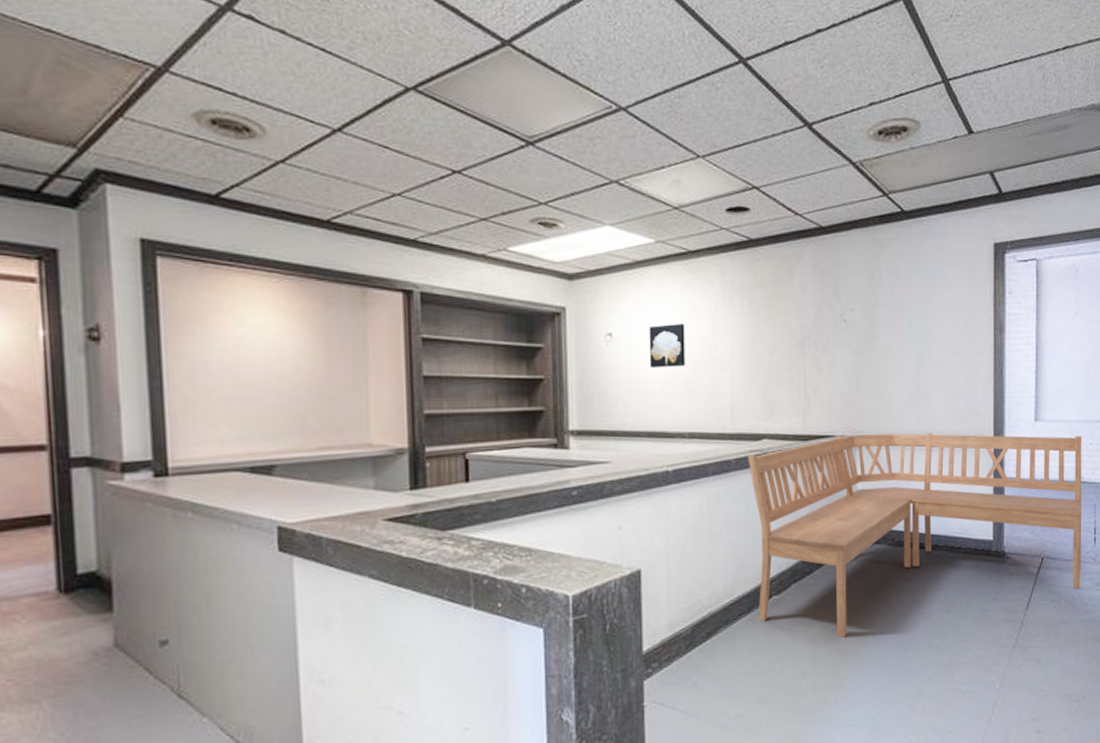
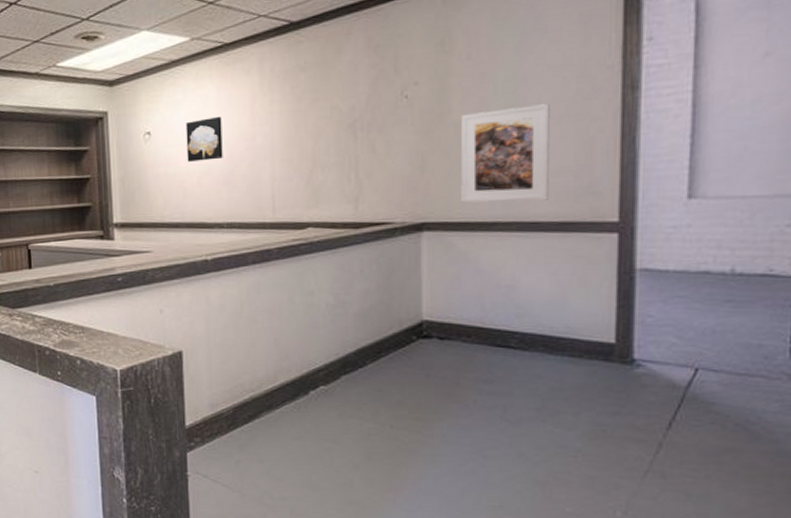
bench: present [748,433,1082,638] -> none [291,215,773,436]
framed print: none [887,337,948,420] -> present [461,103,550,203]

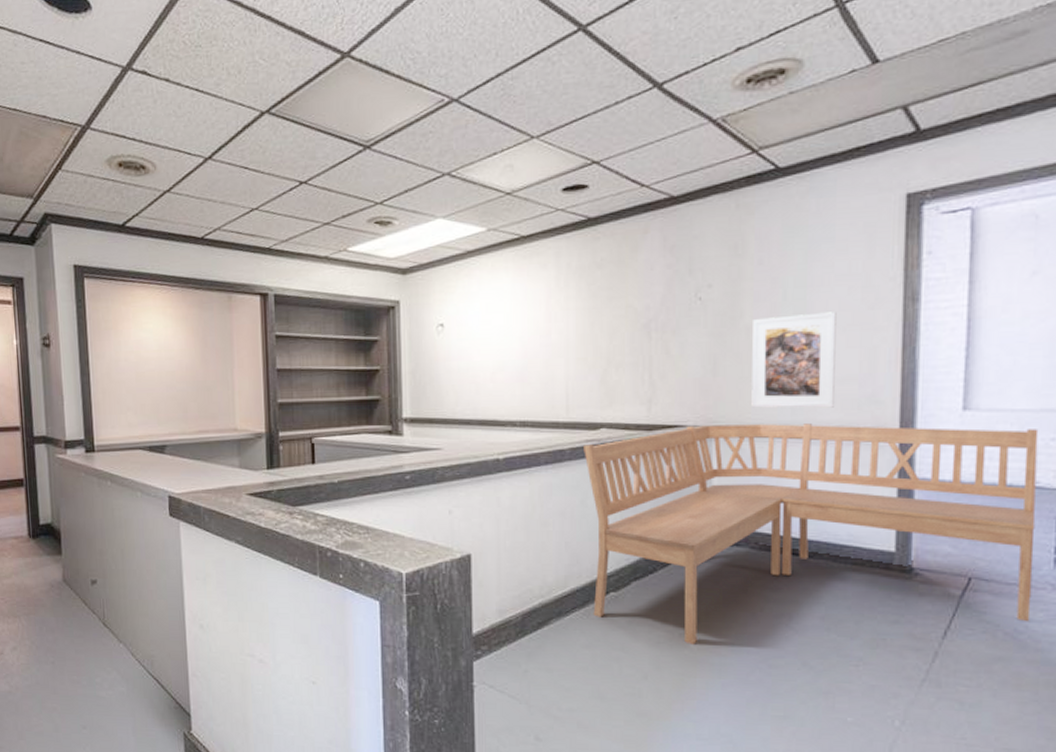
wall art: present [185,116,223,162] -> none [480,310,517,356]
bench: none [291,215,773,436] -> present [584,423,1039,645]

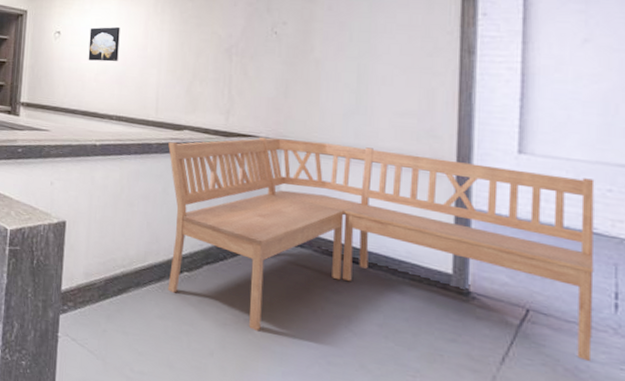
wall art: none [480,310,517,356] -> present [88,26,120,62]
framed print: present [751,312,837,408] -> none [318,54,398,137]

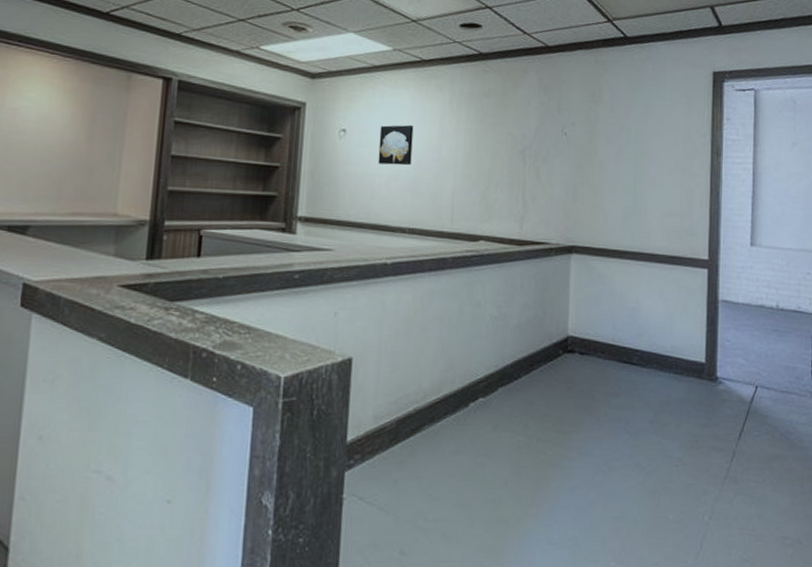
bench: present [167,137,595,362] -> none [462,243,799,449]

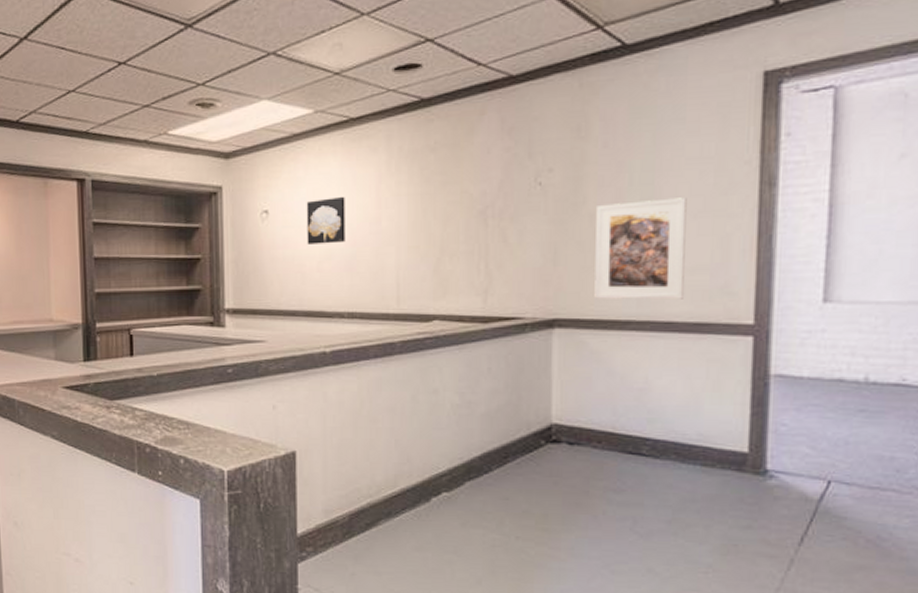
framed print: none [602,156,665,237] -> present [594,197,687,300]

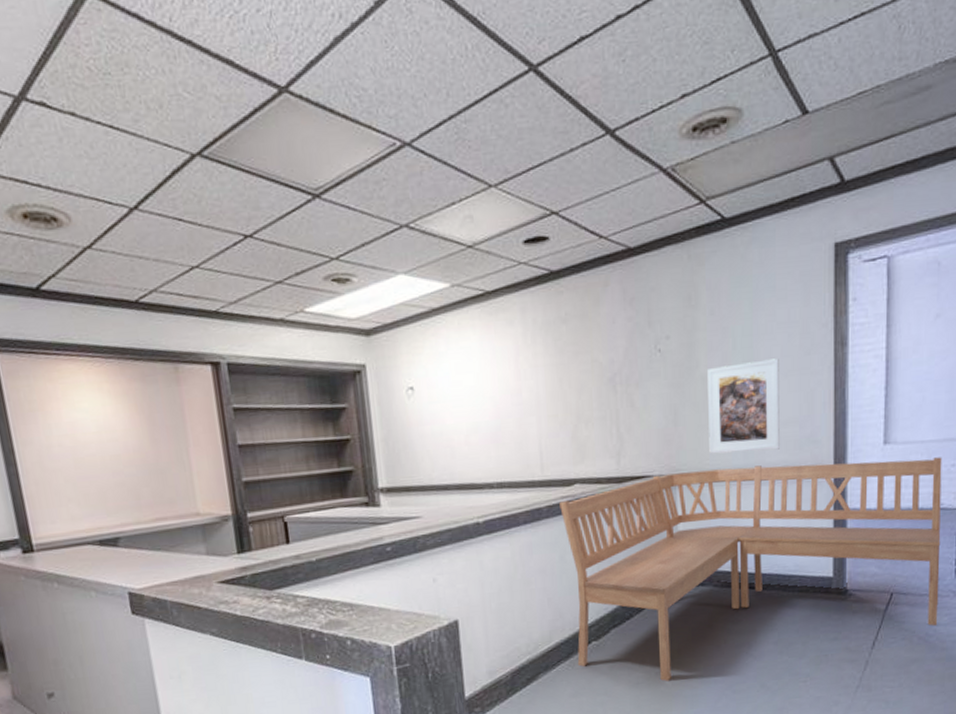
wall art: present [306,196,345,244] -> none [450,369,490,419]
bench: none [415,316,906,549] -> present [559,457,943,682]

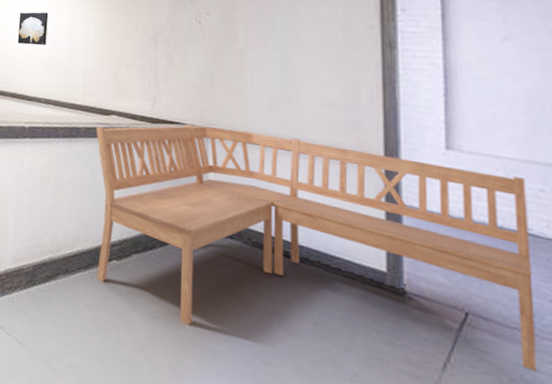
wall art: none [450,369,490,419] -> present [17,12,49,46]
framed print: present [707,358,780,454] -> none [244,44,320,128]

